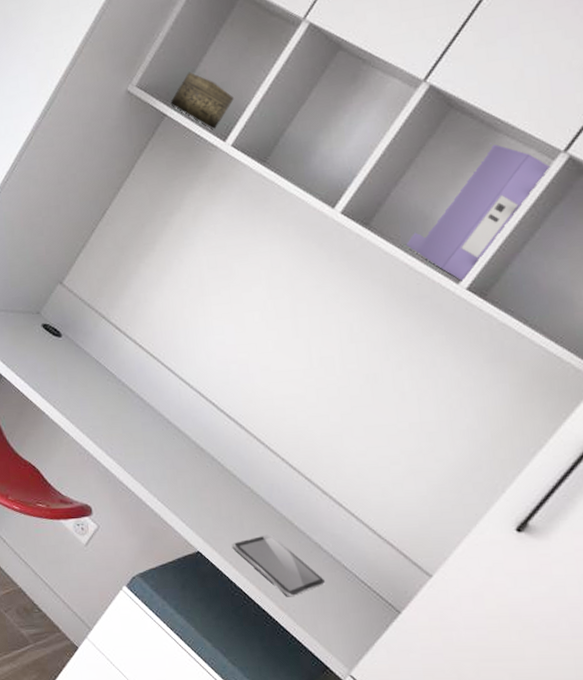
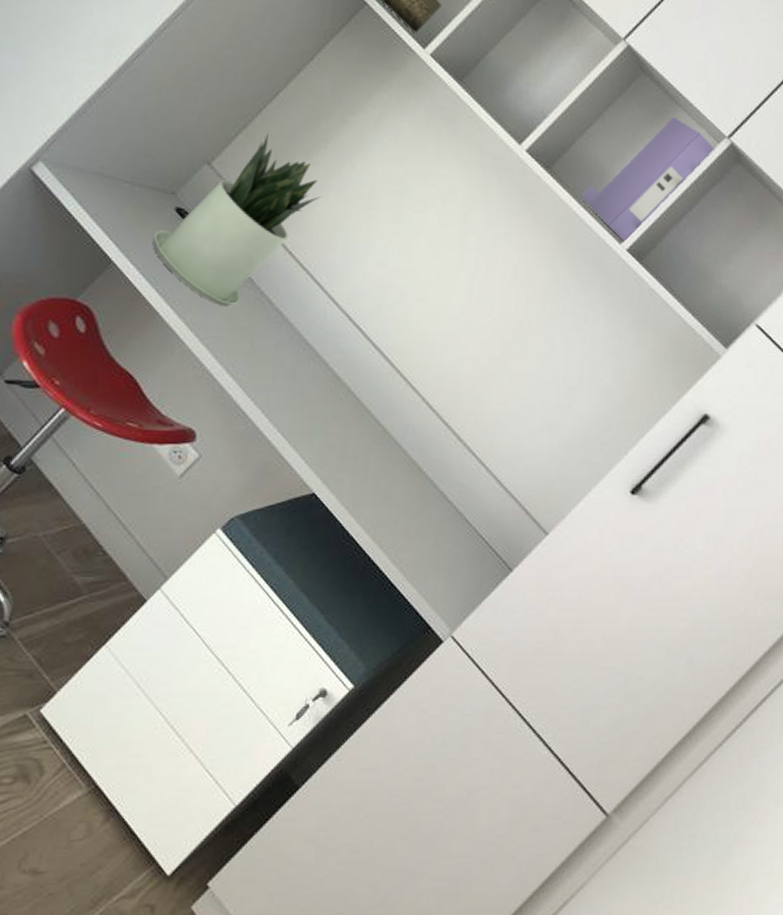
planter: none [30,248,159,400] -> present [153,134,322,307]
tablet: present [233,534,326,597] -> none [353,479,444,550]

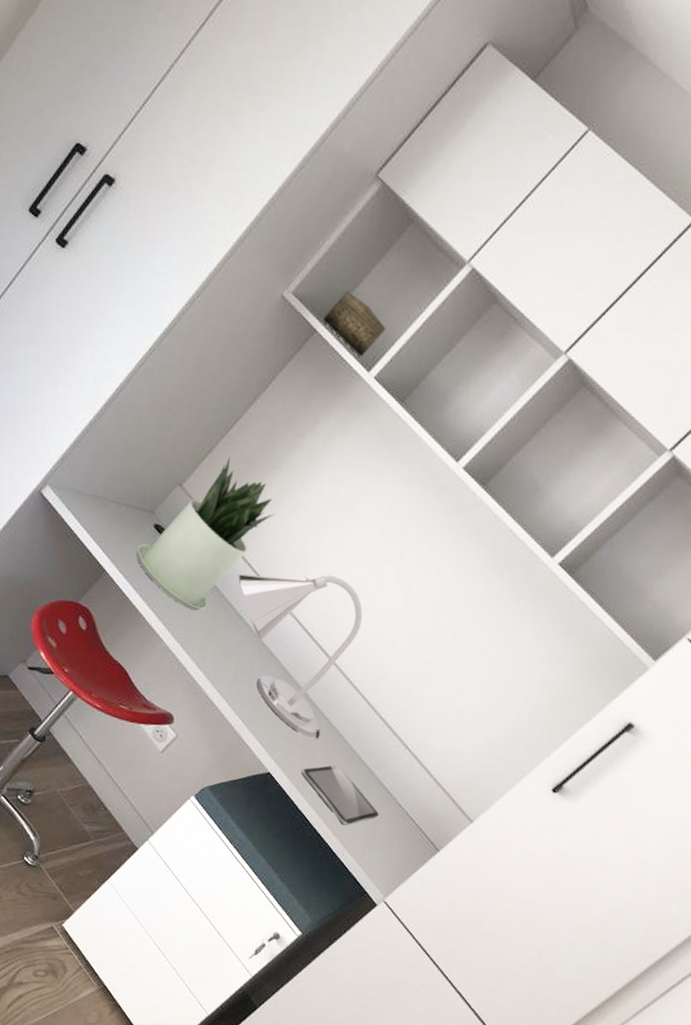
table lamp: none [276,263,422,449] -> present [237,573,363,738]
tablet: none [353,479,444,550] -> present [302,765,380,825]
binder: present [580,114,715,242] -> none [514,428,655,556]

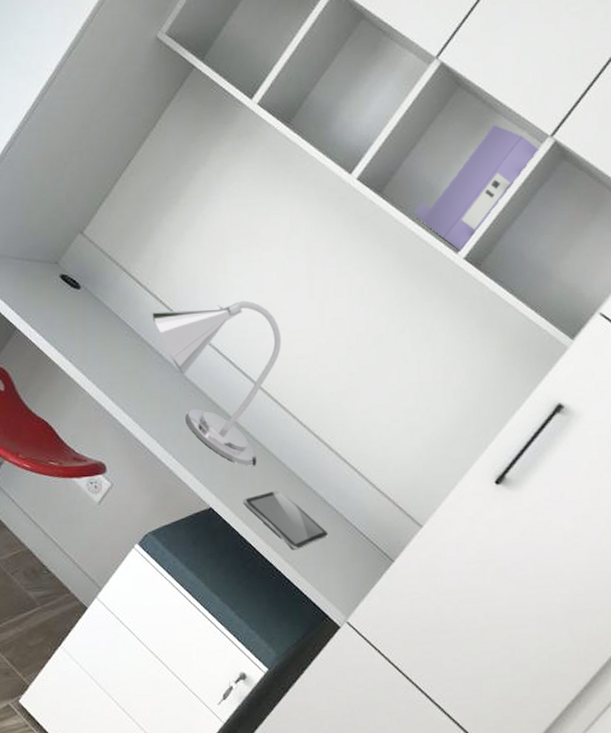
planter: present [137,457,276,611] -> none [46,199,181,355]
decorative box: present [323,290,386,358] -> none [199,25,262,87]
binder: none [514,428,655,556] -> present [413,122,539,252]

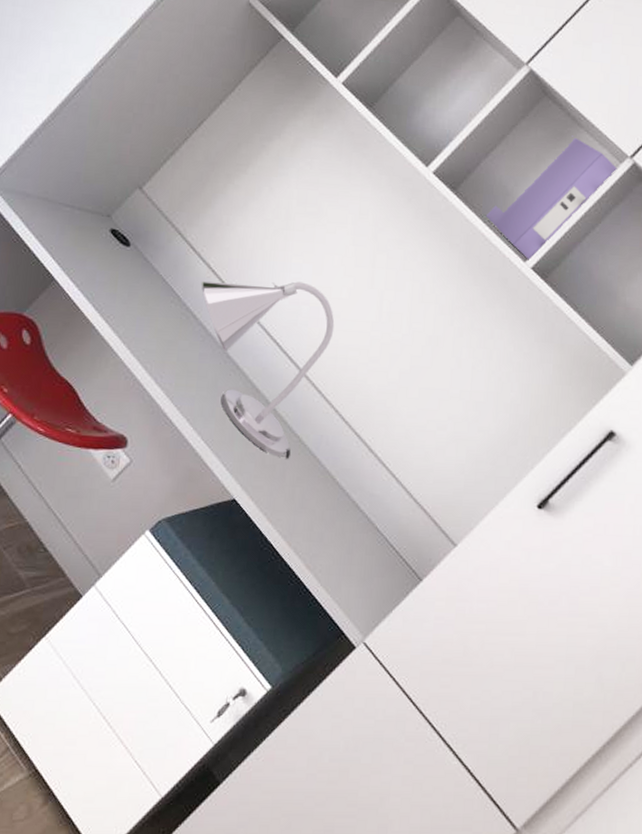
tablet: present [244,490,329,550] -> none [271,488,357,556]

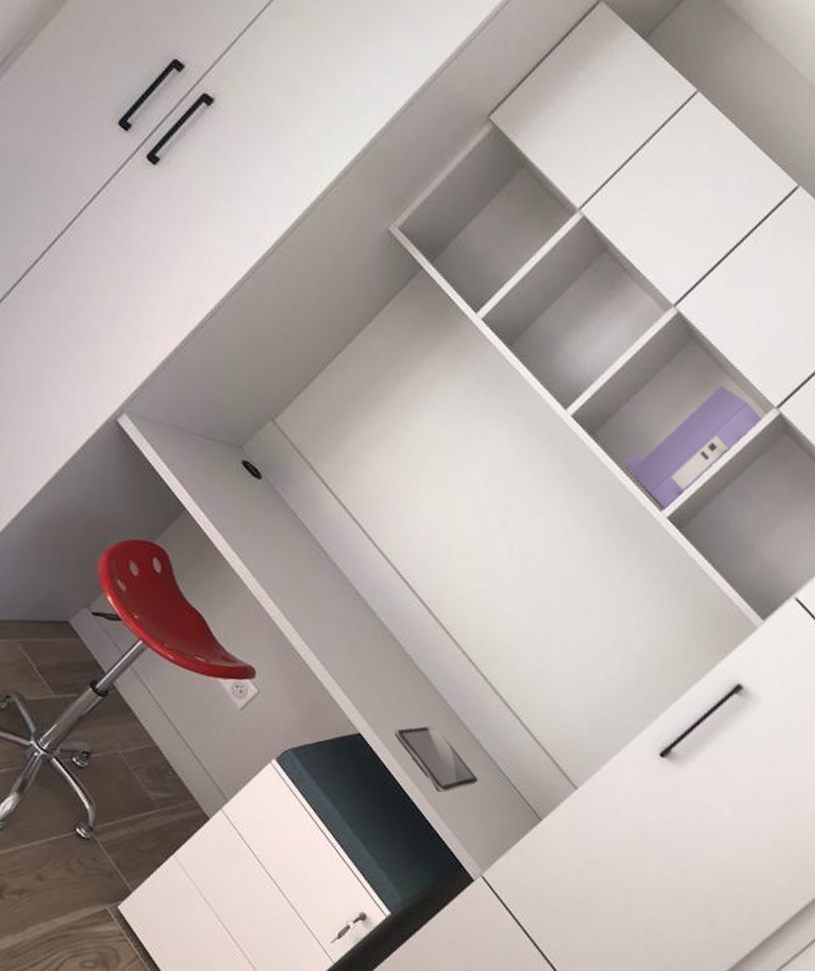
table lamp: present [201,280,335,459] -> none [331,516,465,696]
tablet: none [271,488,357,556] -> present [395,726,479,792]

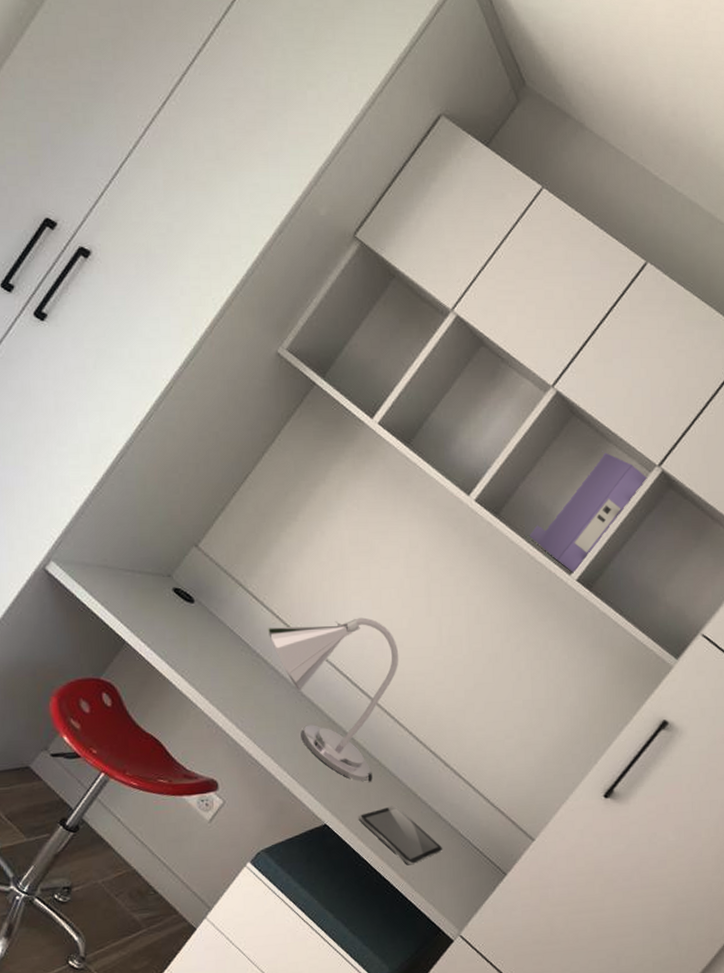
table lamp: none [331,516,465,696] -> present [267,617,399,782]

